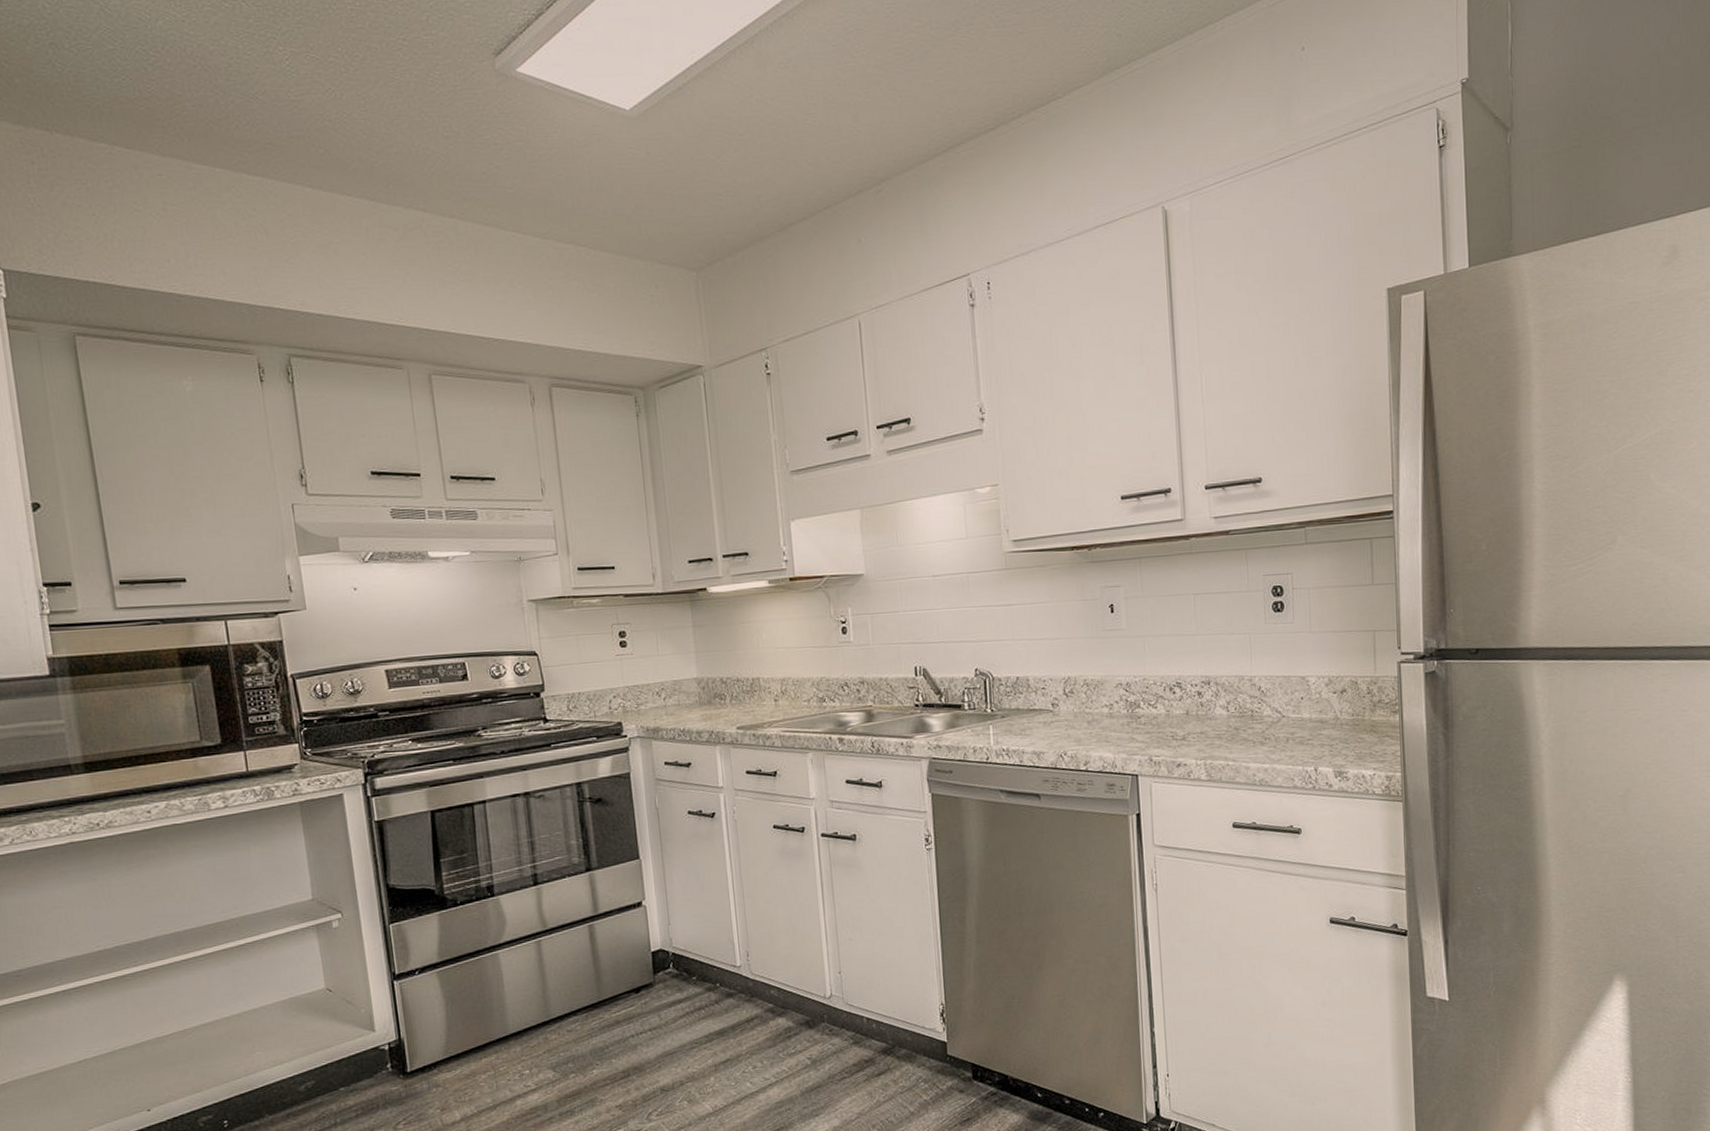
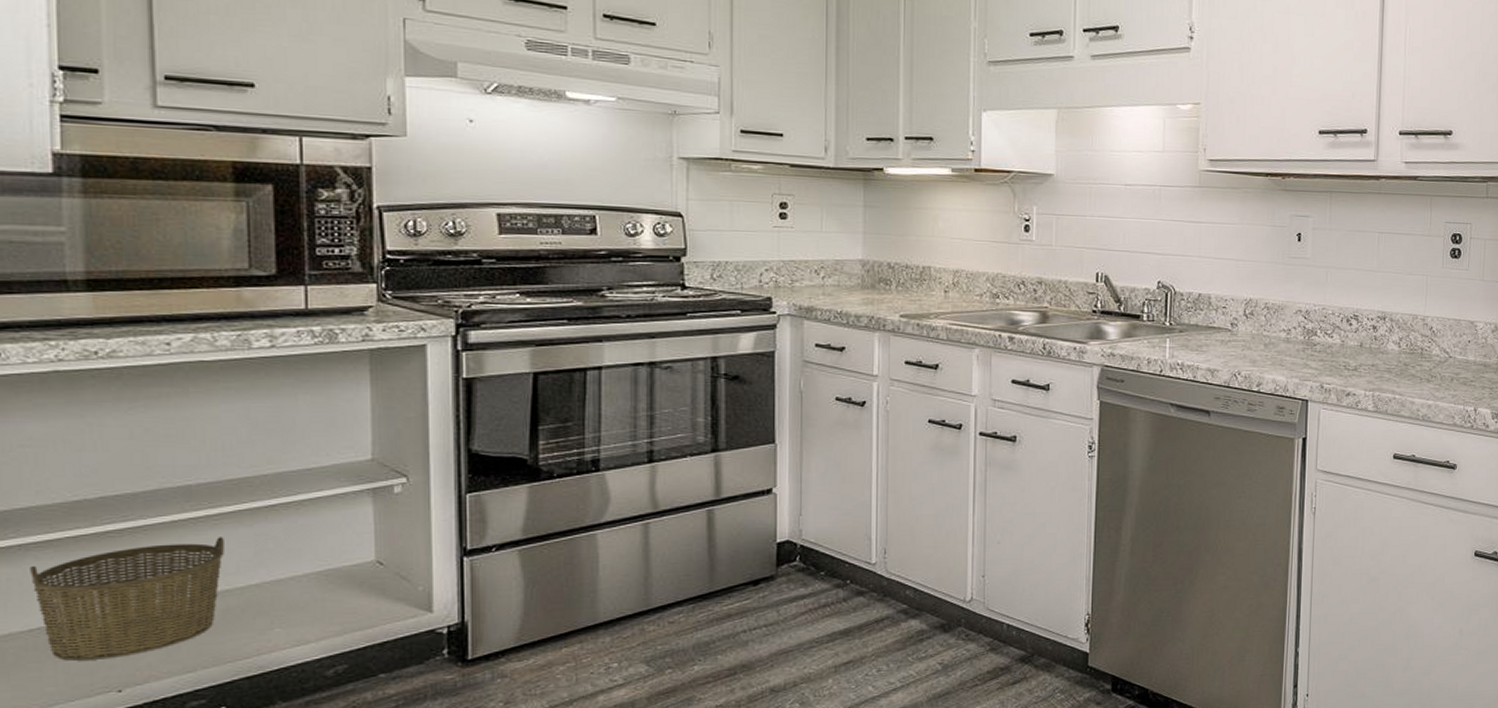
basket: none [73,975,211,1086] -> present [30,537,224,661]

